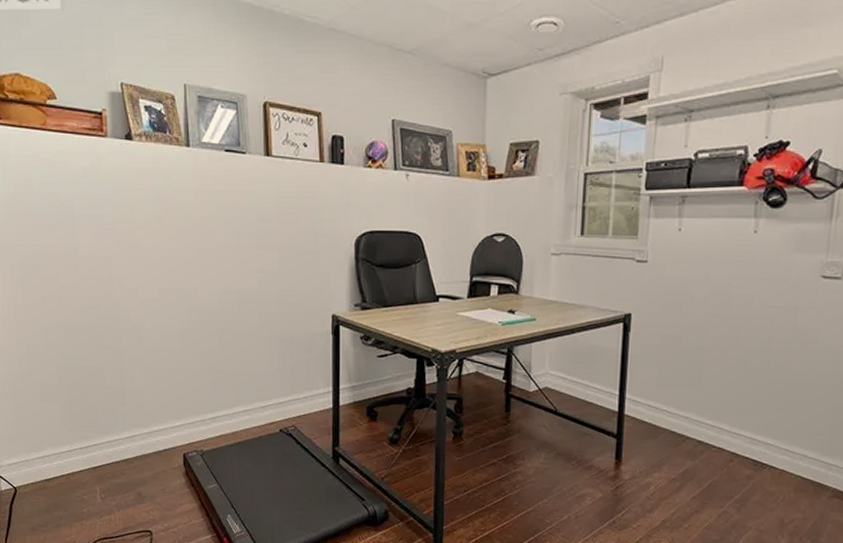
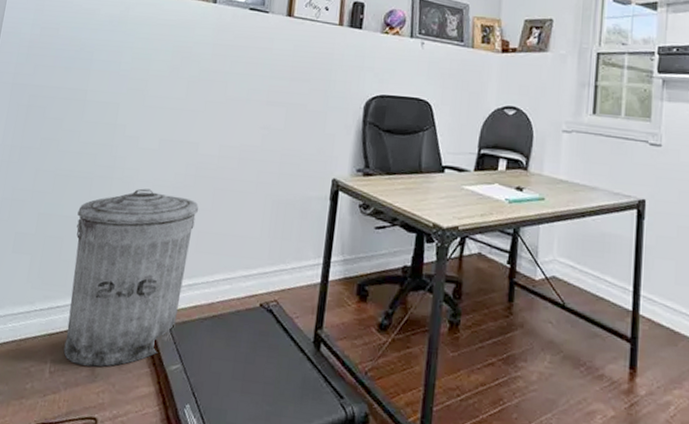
trash can: none [94,336,209,491] -> present [63,188,199,367]

